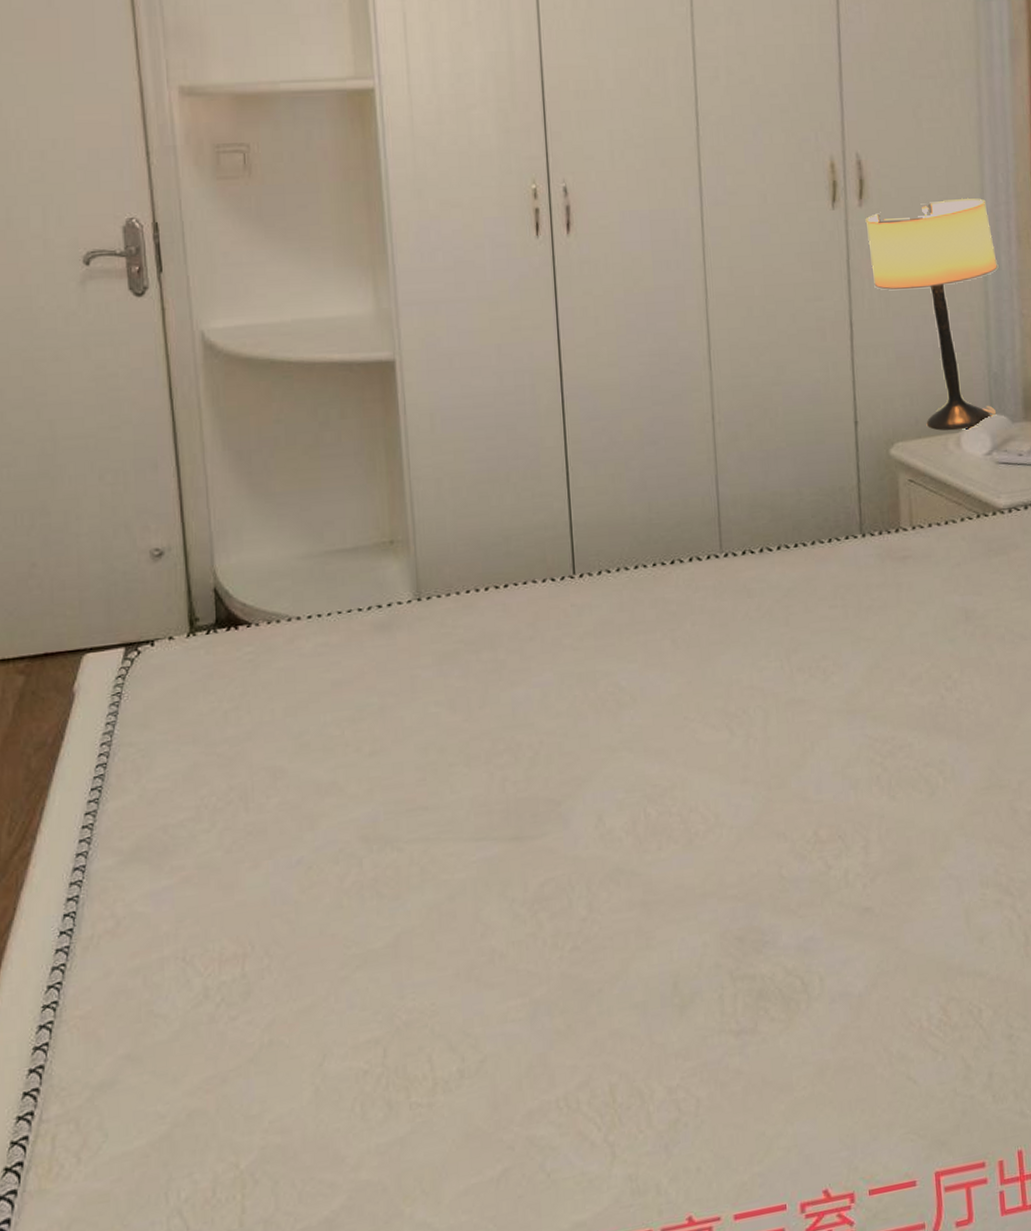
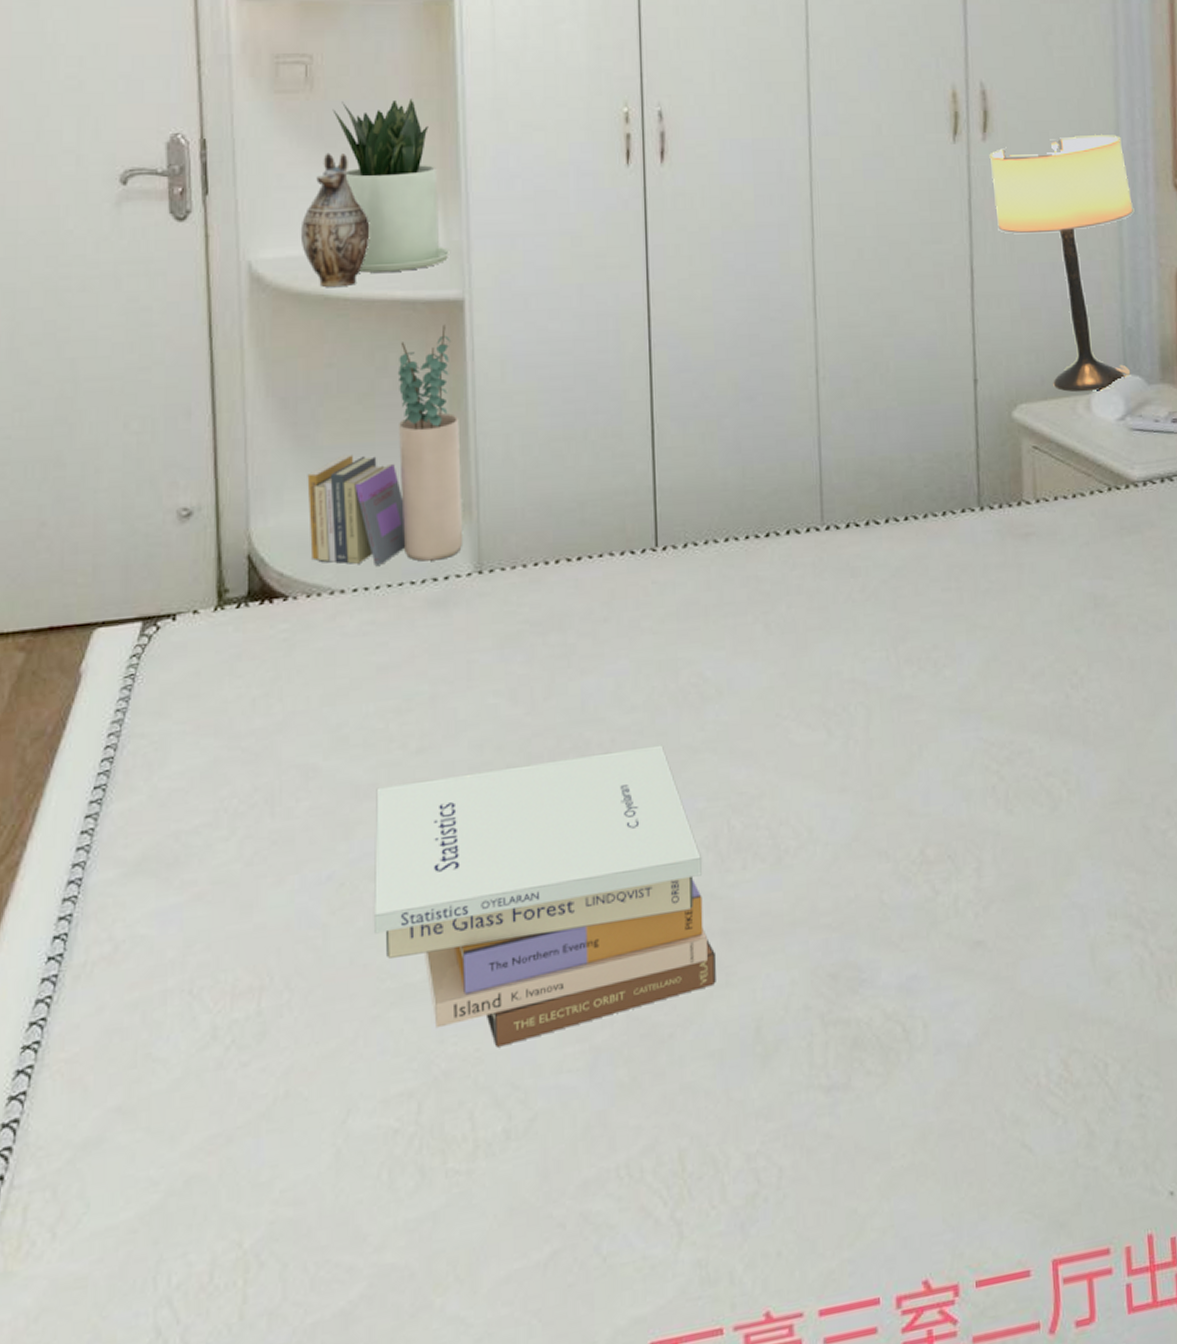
decorative vase: none [246,232,309,352] -> present [300,152,370,287]
books: none [263,499,353,595] -> present [307,455,406,565]
planter: none [270,182,382,339] -> present [332,99,451,273]
books: none [336,745,638,1002] -> present [373,745,717,1048]
vase: none [338,383,403,591] -> present [397,324,464,562]

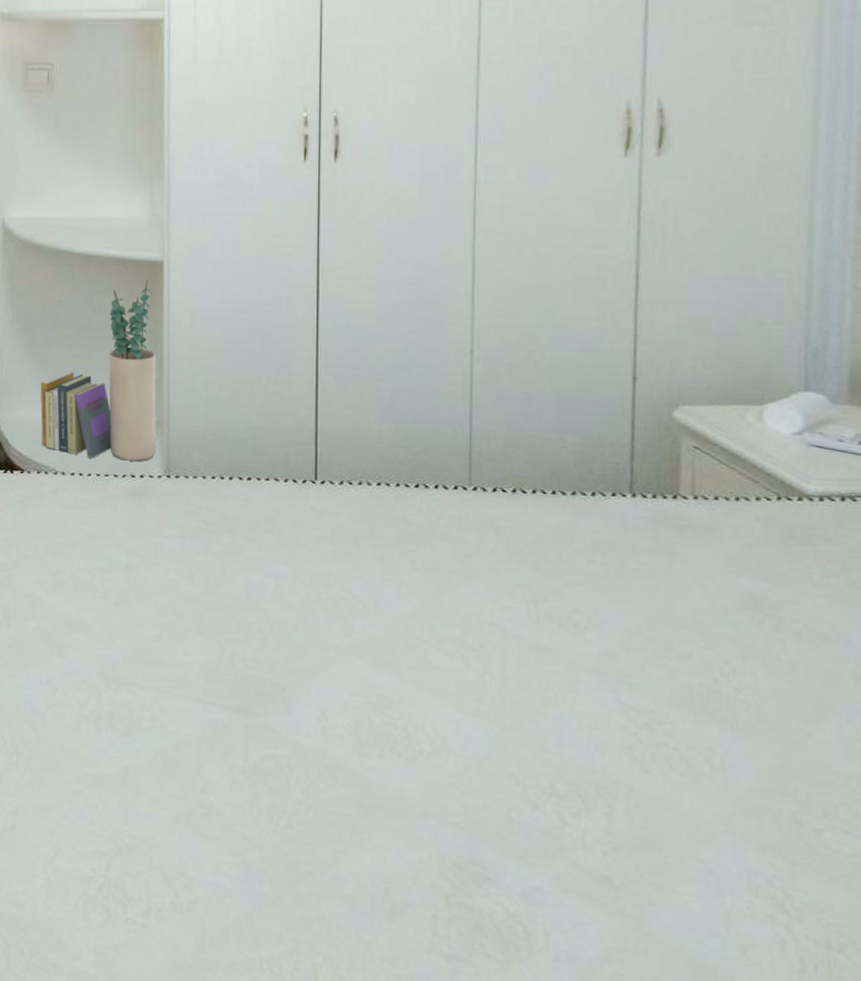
decorative vase: present [300,152,370,287] -> none [40,139,93,243]
planter: present [332,99,451,273] -> none [67,100,155,235]
books: present [373,745,717,1048] -> none [78,624,353,844]
table lamp: present [990,135,1133,393] -> none [665,156,828,403]

